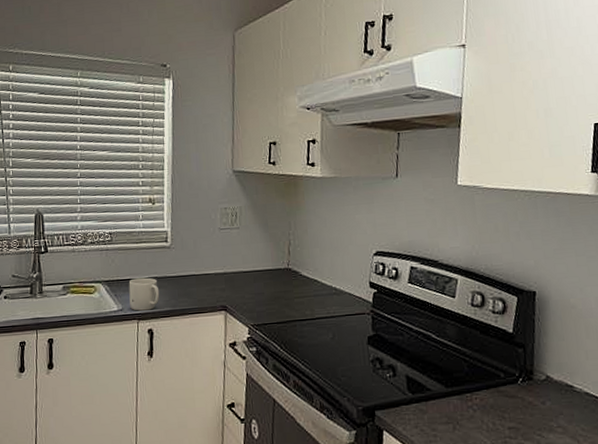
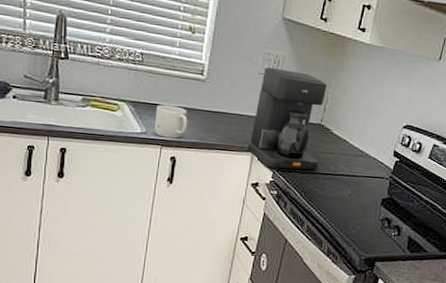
coffee maker: none [219,219,293,324] -> present [247,67,328,171]

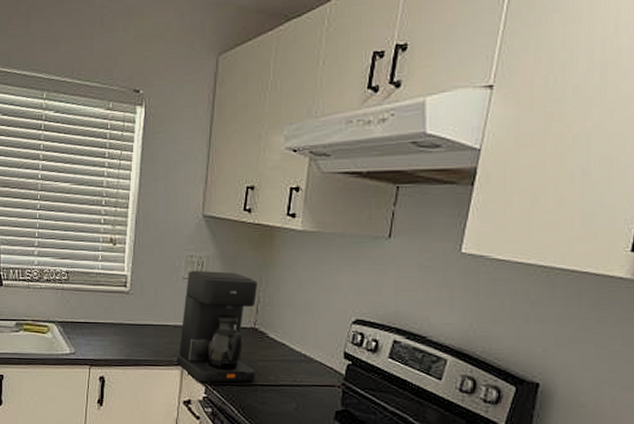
mug: present [154,104,188,139] -> none [83,322,114,357]

